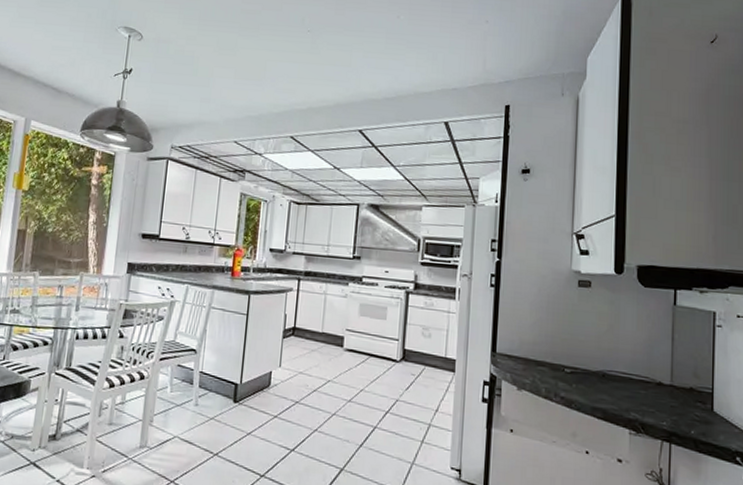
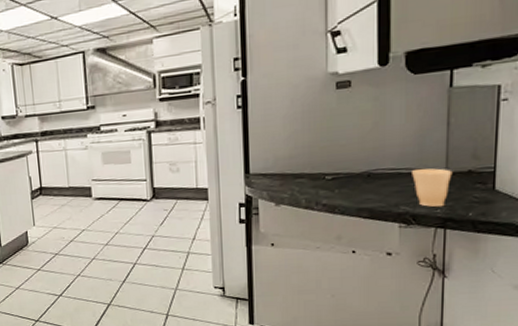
cup: none [641,377,677,420] -> present [412,168,453,208]

